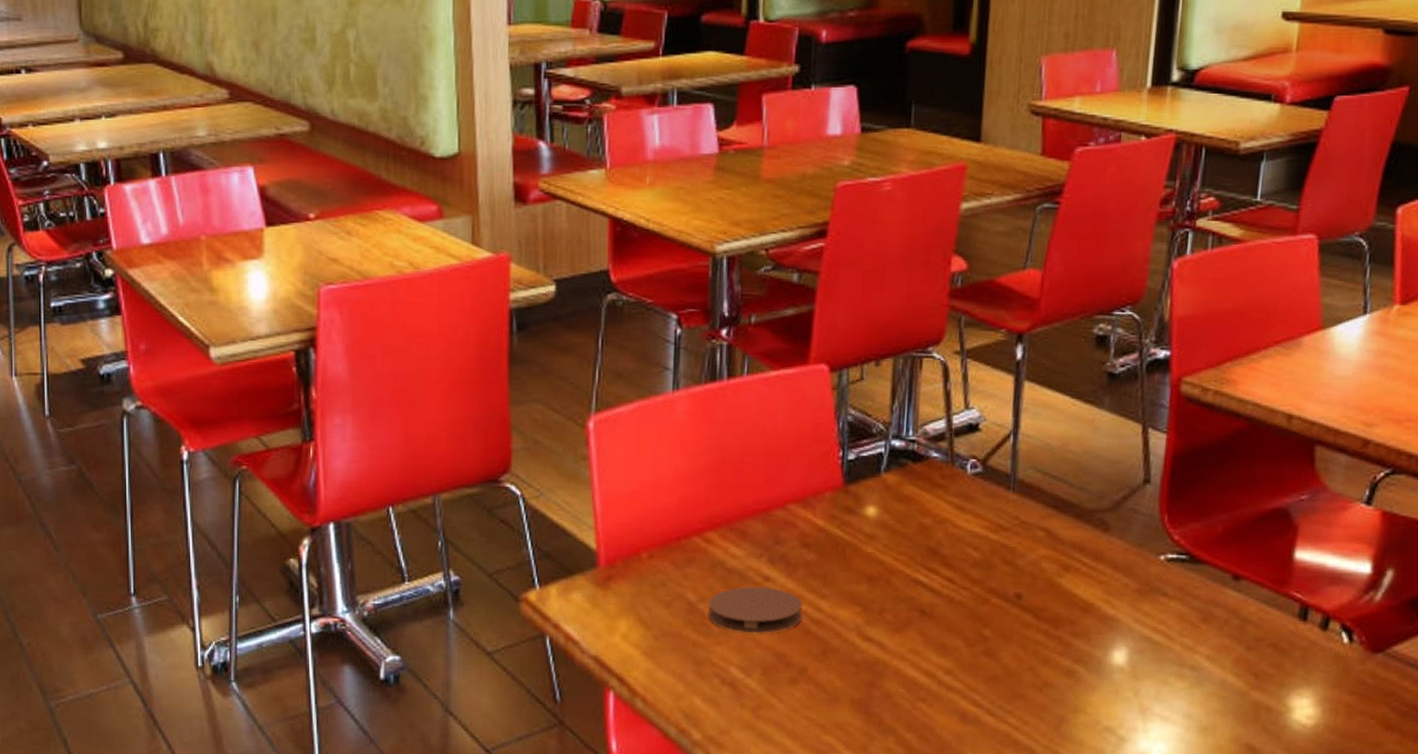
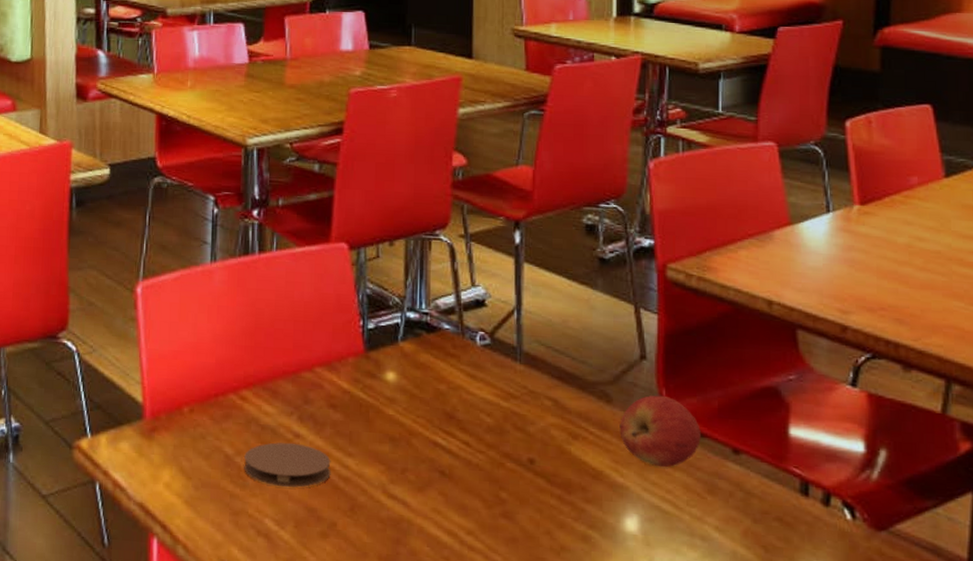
apple: none [1115,521,1201,597] -> present [619,395,701,468]

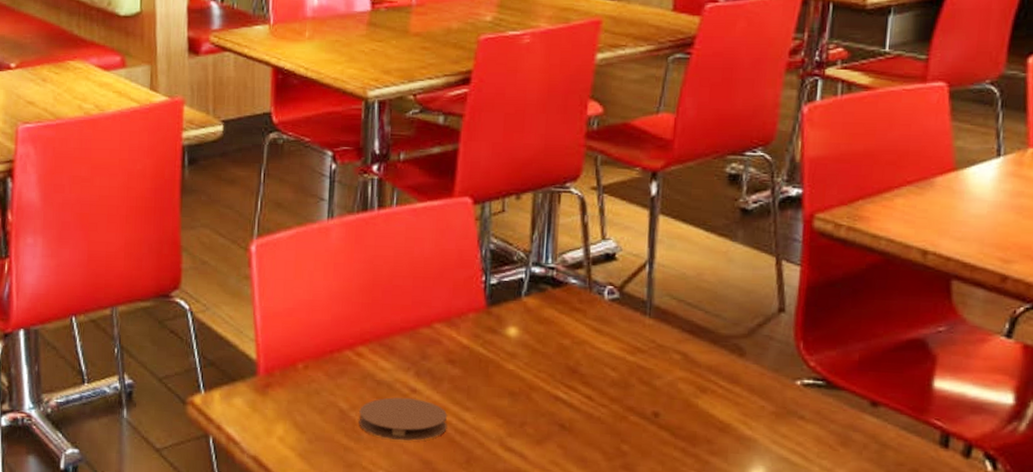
apple: present [619,395,701,468] -> none [751,348,838,420]

